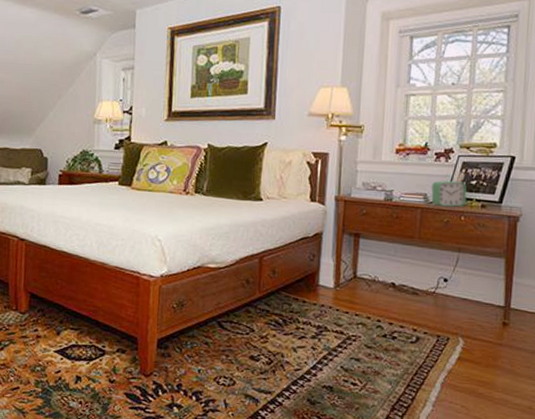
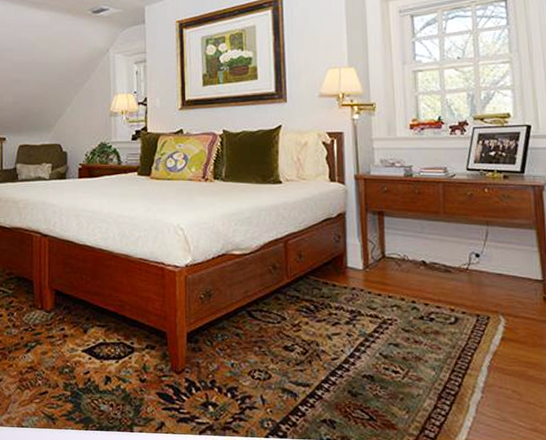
alarm clock: present [431,181,467,207] -> none [451,153,488,180]

